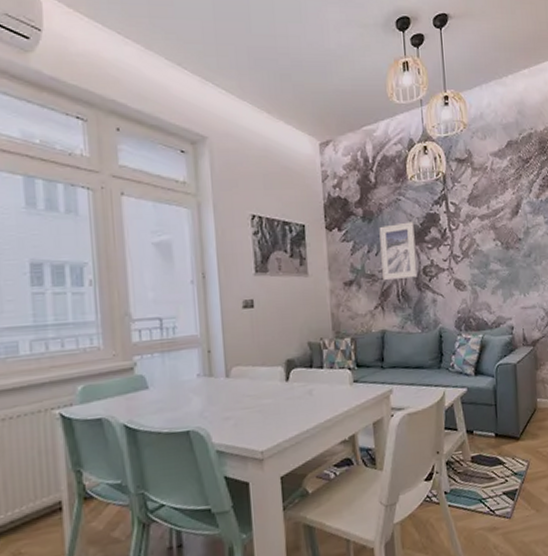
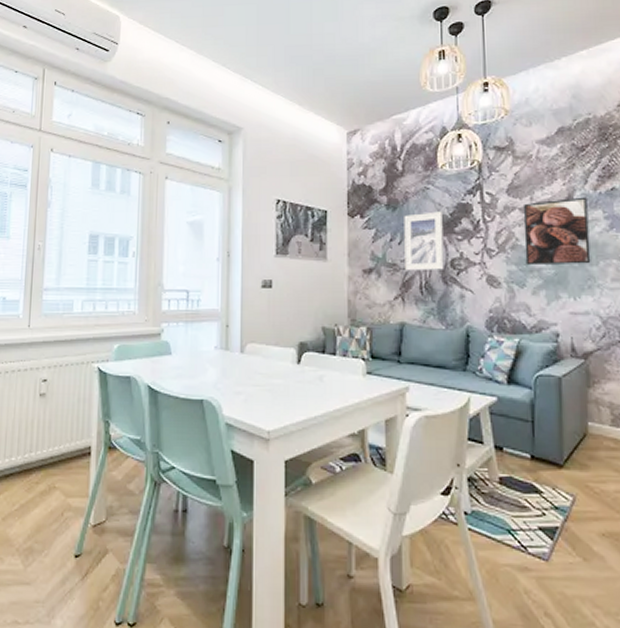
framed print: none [482,204,536,269] -> present [523,197,591,266]

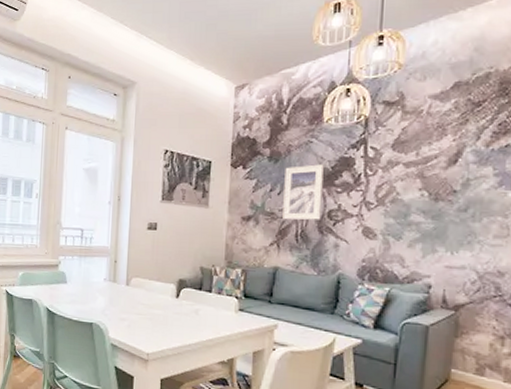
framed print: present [523,197,591,266] -> none [404,153,477,220]

